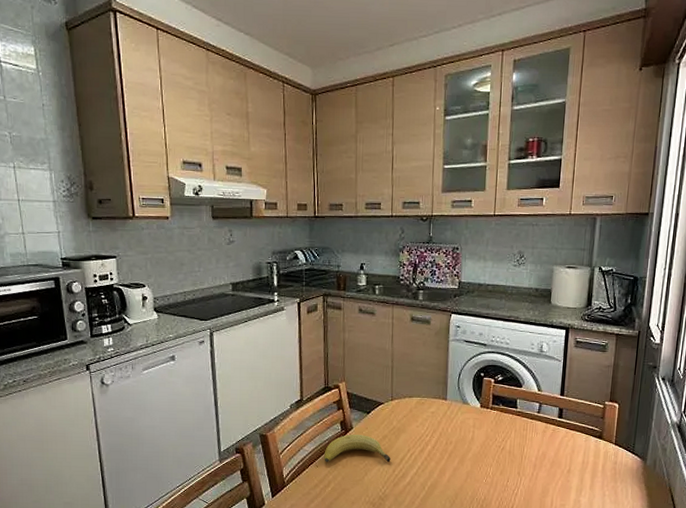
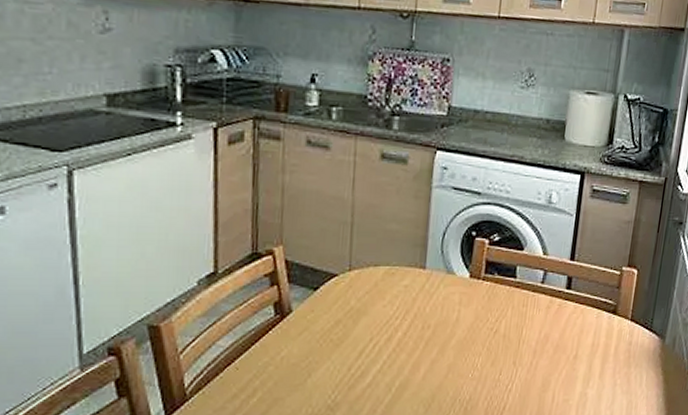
fruit: present [324,434,391,463] -> none [247,321,346,362]

